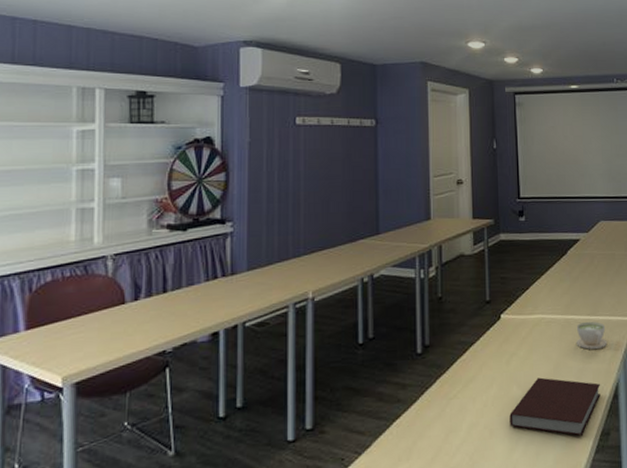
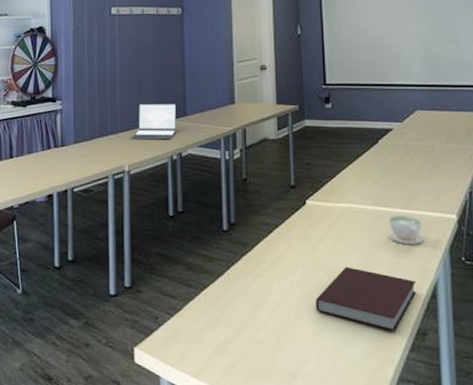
laptop: none [316,222,368,262] -> present [131,104,176,139]

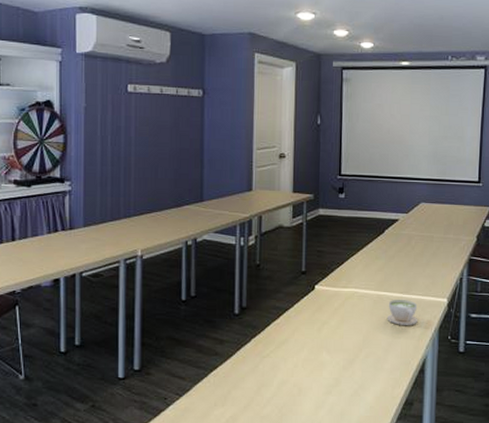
laptop: present [131,104,176,139] -> none [145,188,192,224]
notebook: present [315,267,416,331] -> none [318,346,407,402]

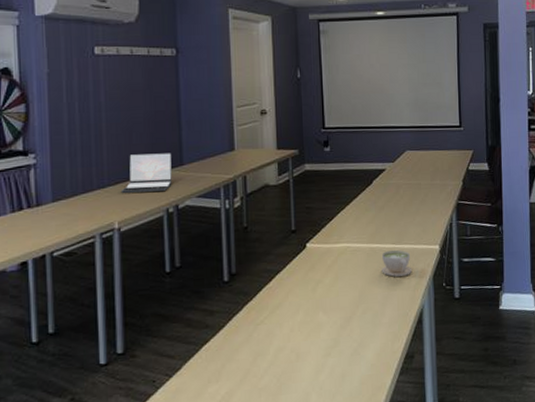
laptop: none [145,188,192,224] -> present [121,153,172,193]

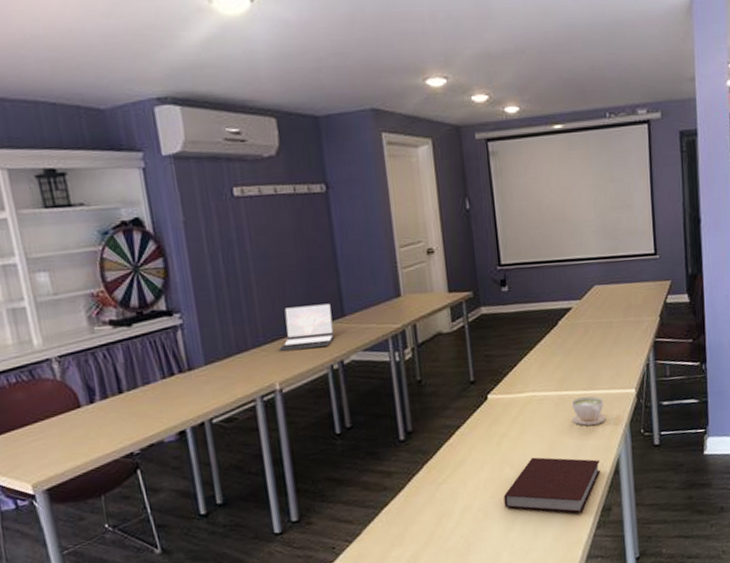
notebook: none [316,304,405,359] -> present [503,457,600,513]

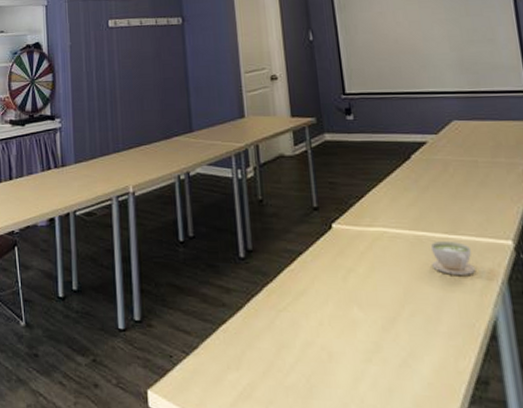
laptop: present [278,303,335,351] -> none [134,119,183,158]
notebook: present [503,457,600,513] -> none [351,301,472,379]

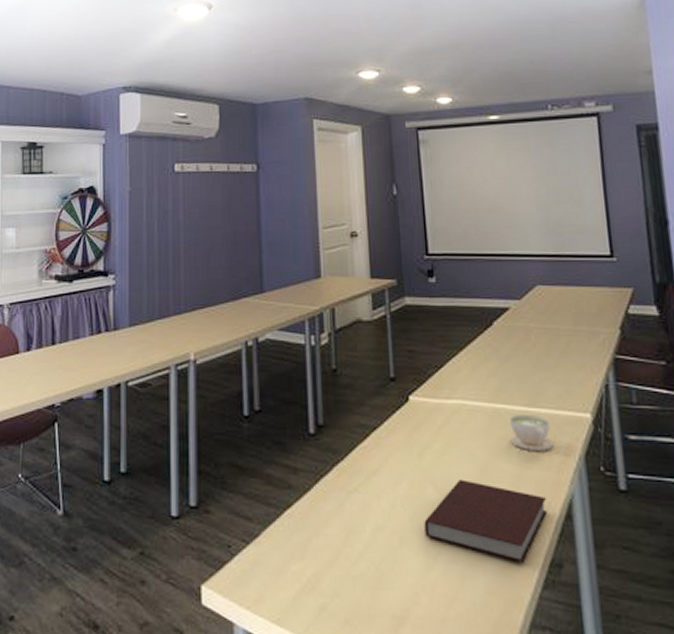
notebook: none [351,301,472,379] -> present [424,479,547,562]

